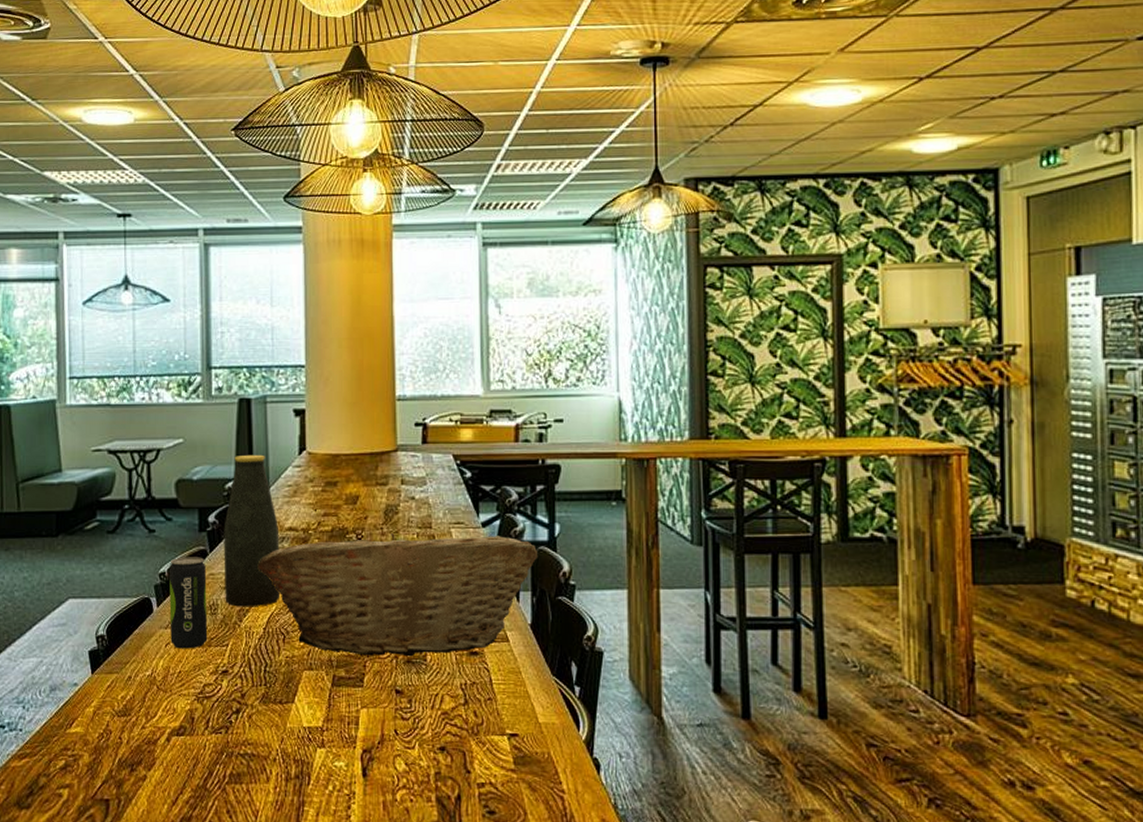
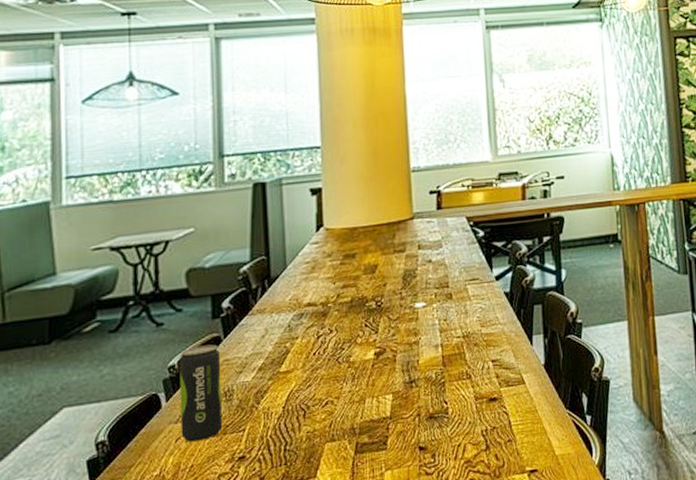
bottle: present [224,454,280,607] -> none [239,235,299,389]
fruit basket: present [257,533,539,657] -> none [275,286,548,420]

